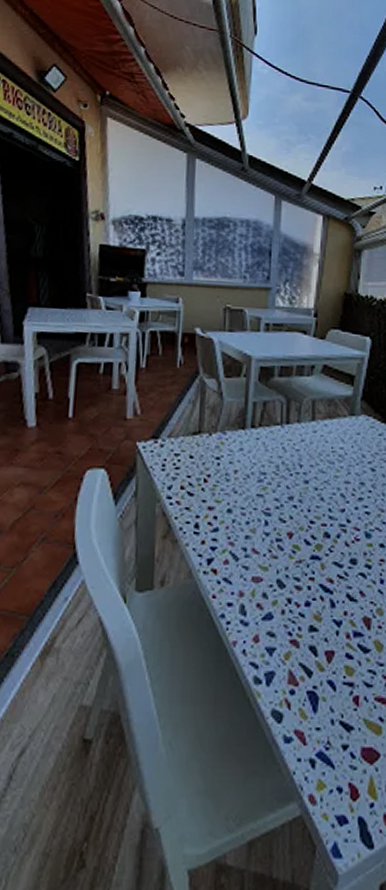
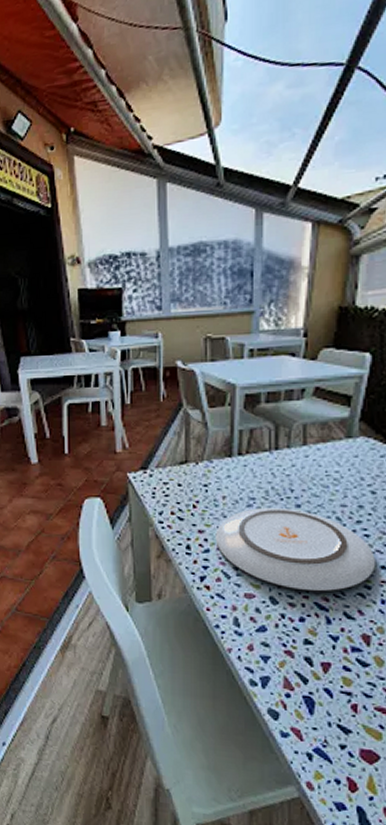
plate: none [225,482,375,573] -> present [215,507,375,592]

